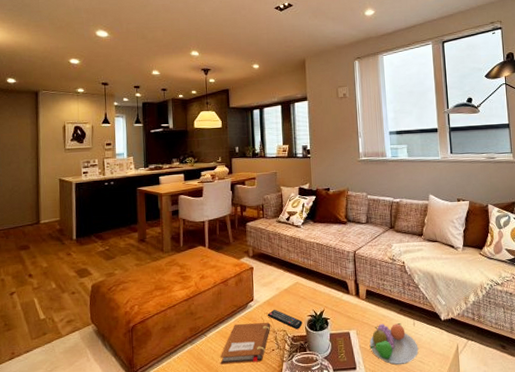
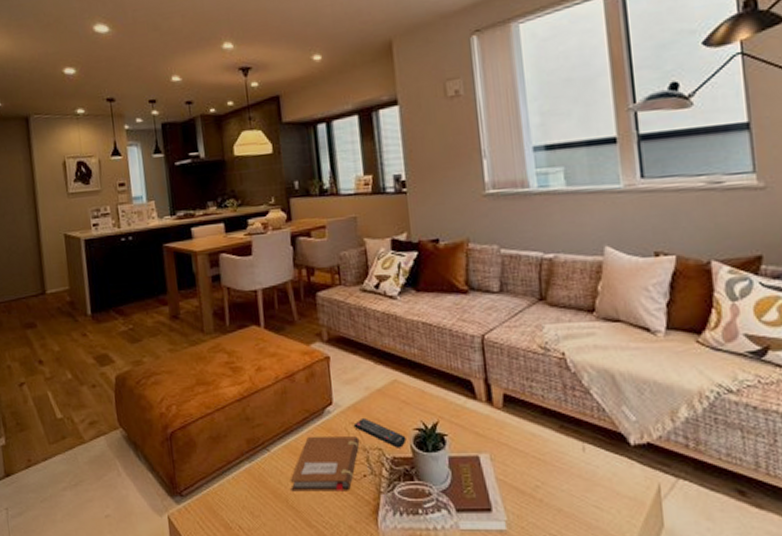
fruit bowl: present [369,323,419,366] -> none [511,446,592,510]

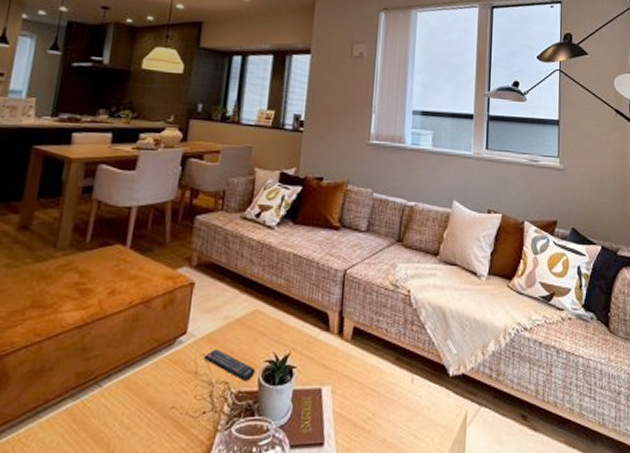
notebook: present [290,436,360,492] -> none [116,368,207,434]

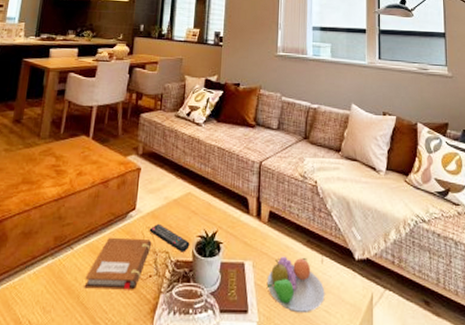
notebook: none [116,368,207,434] -> present [84,237,152,290]
fruit bowl: none [347,377,414,441] -> present [266,256,325,314]

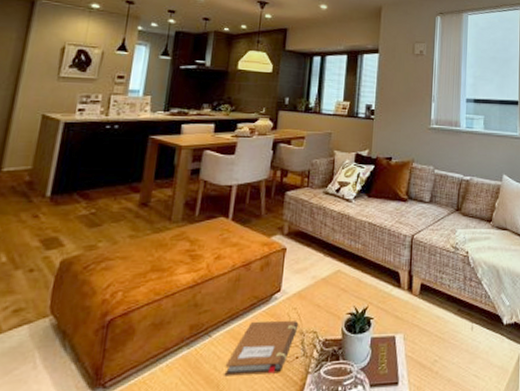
remote control: present [149,223,190,252] -> none [295,303,339,331]
fruit bowl: present [266,256,325,314] -> none [417,326,474,380]

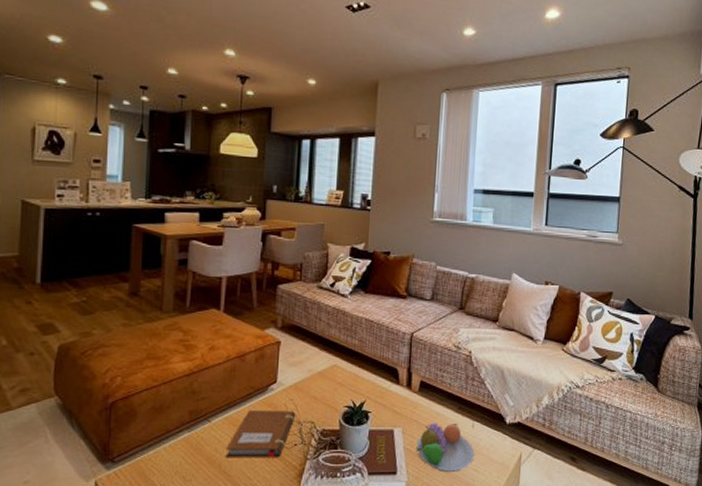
fruit bowl: none [417,326,474,380] -> present [416,422,475,473]

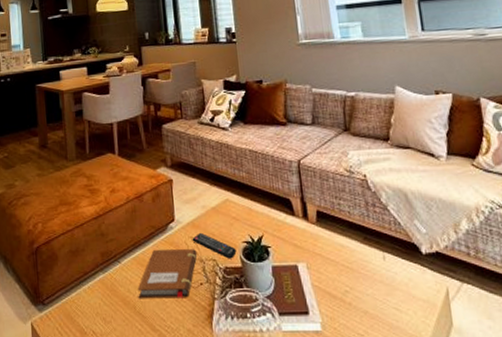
remote control: none [292,395,337,422] -> present [192,232,237,259]
fruit bowl: present [416,422,475,473] -> none [324,255,393,312]

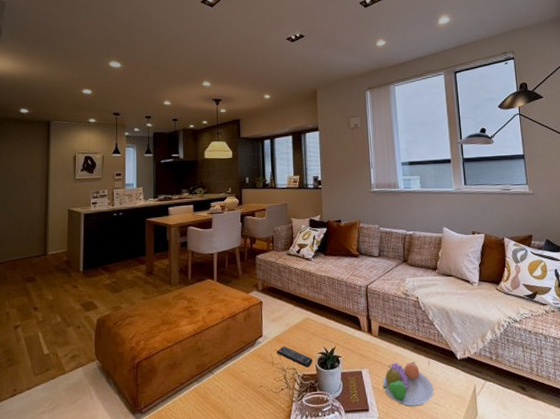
notebook: present [137,249,198,299] -> none [227,360,280,405]
fruit bowl: none [324,255,393,312] -> present [382,362,434,407]

